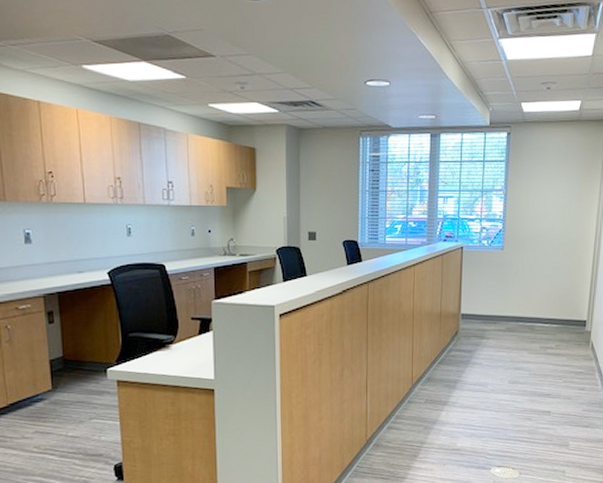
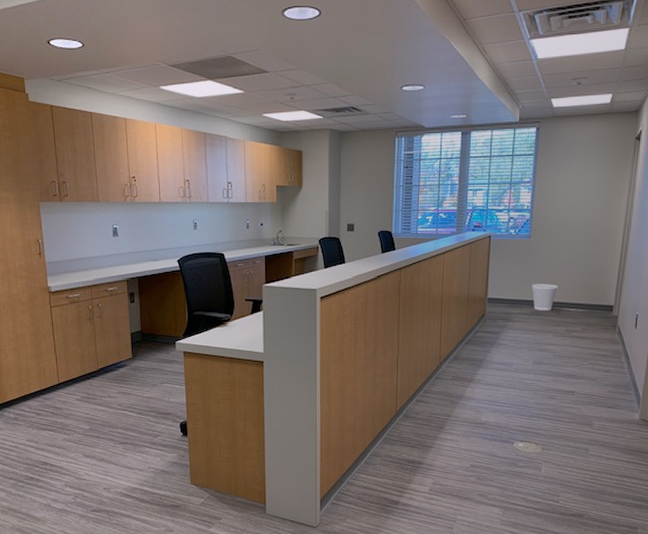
wastebasket: none [505,298,532,327] -> present [531,283,558,311]

